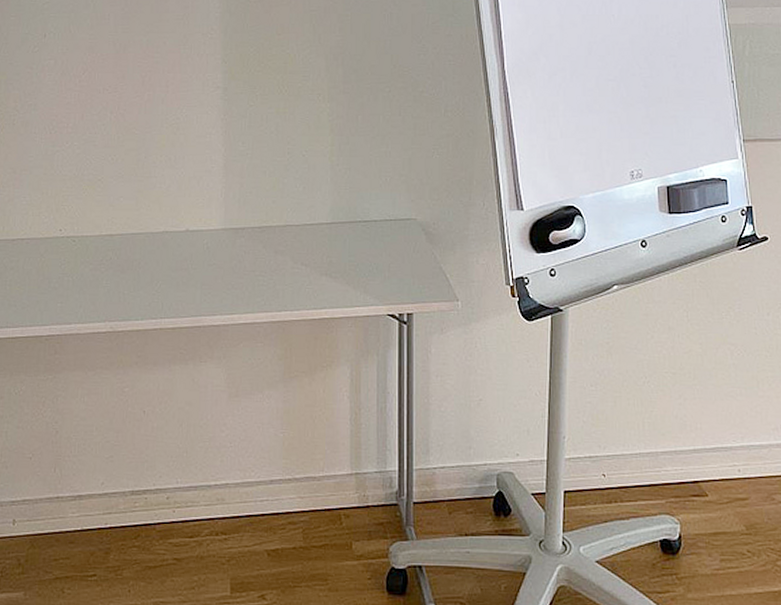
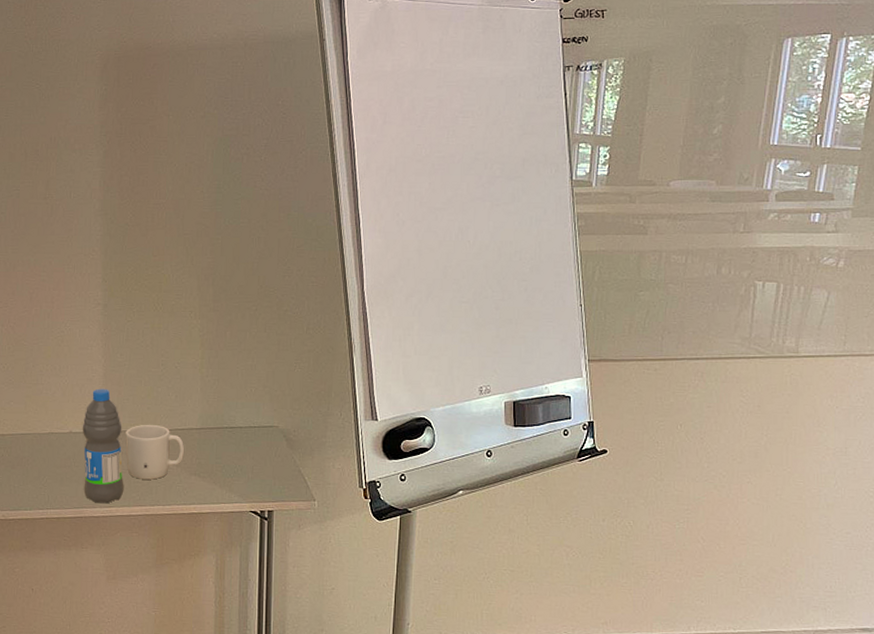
water bottle: none [200,181,248,310] -> present [82,388,124,503]
mug: none [248,219,315,282] -> present [125,424,185,480]

